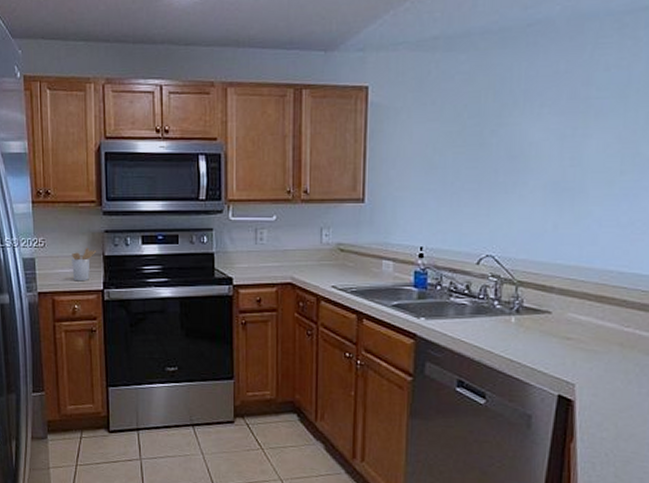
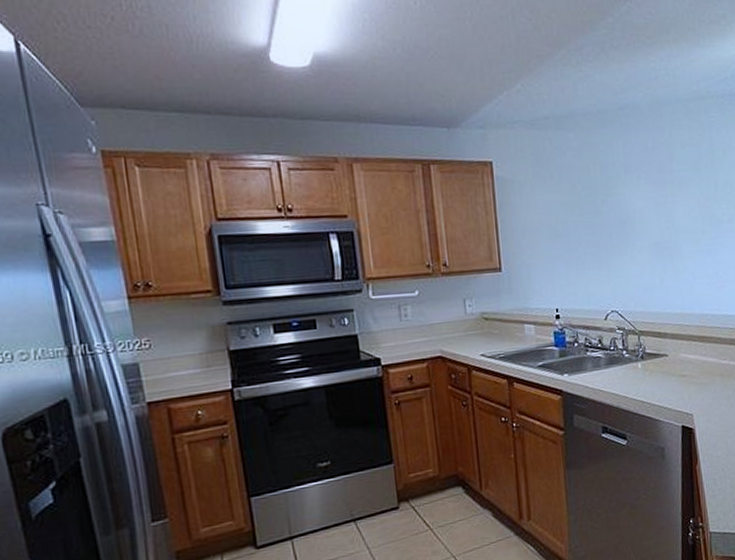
utensil holder: present [72,248,97,282] -> none [188,344,220,384]

